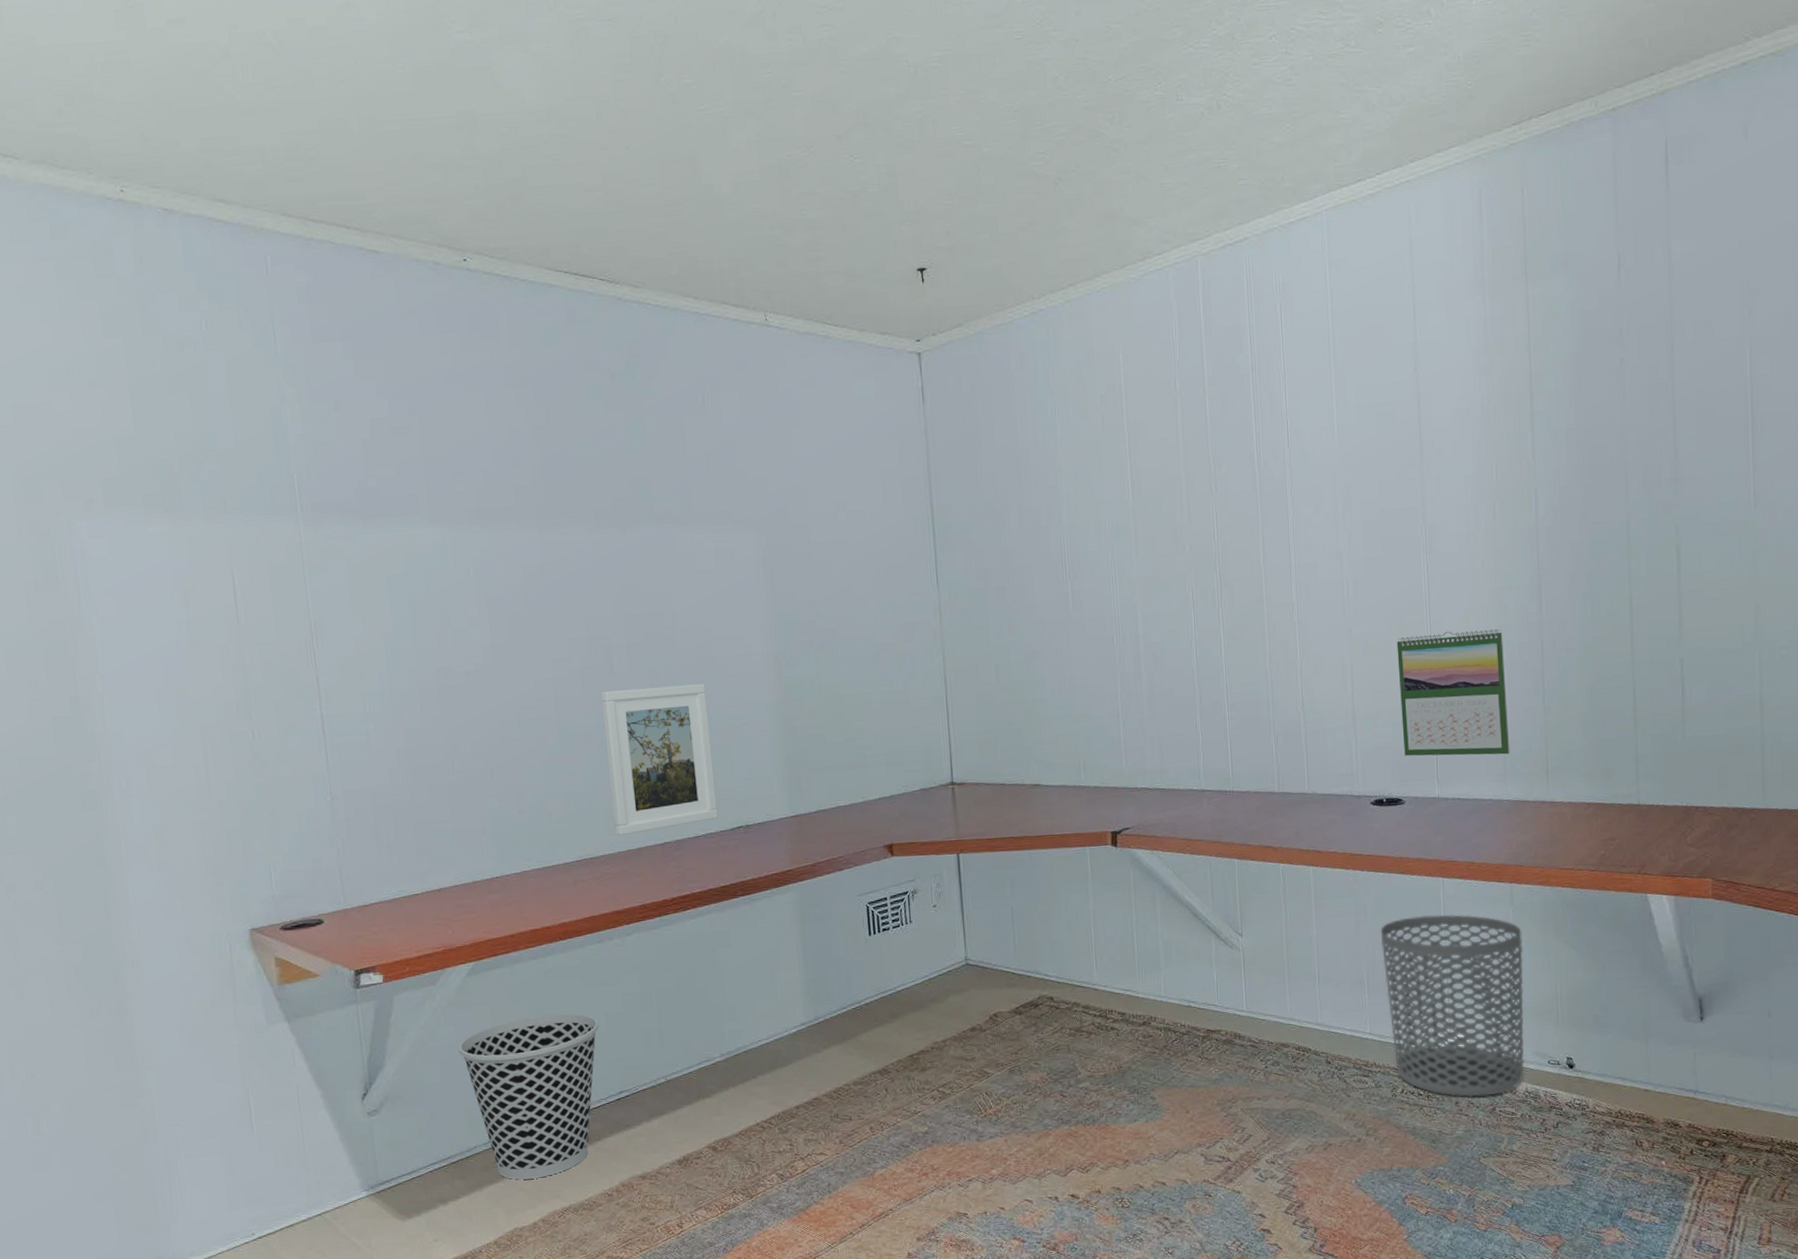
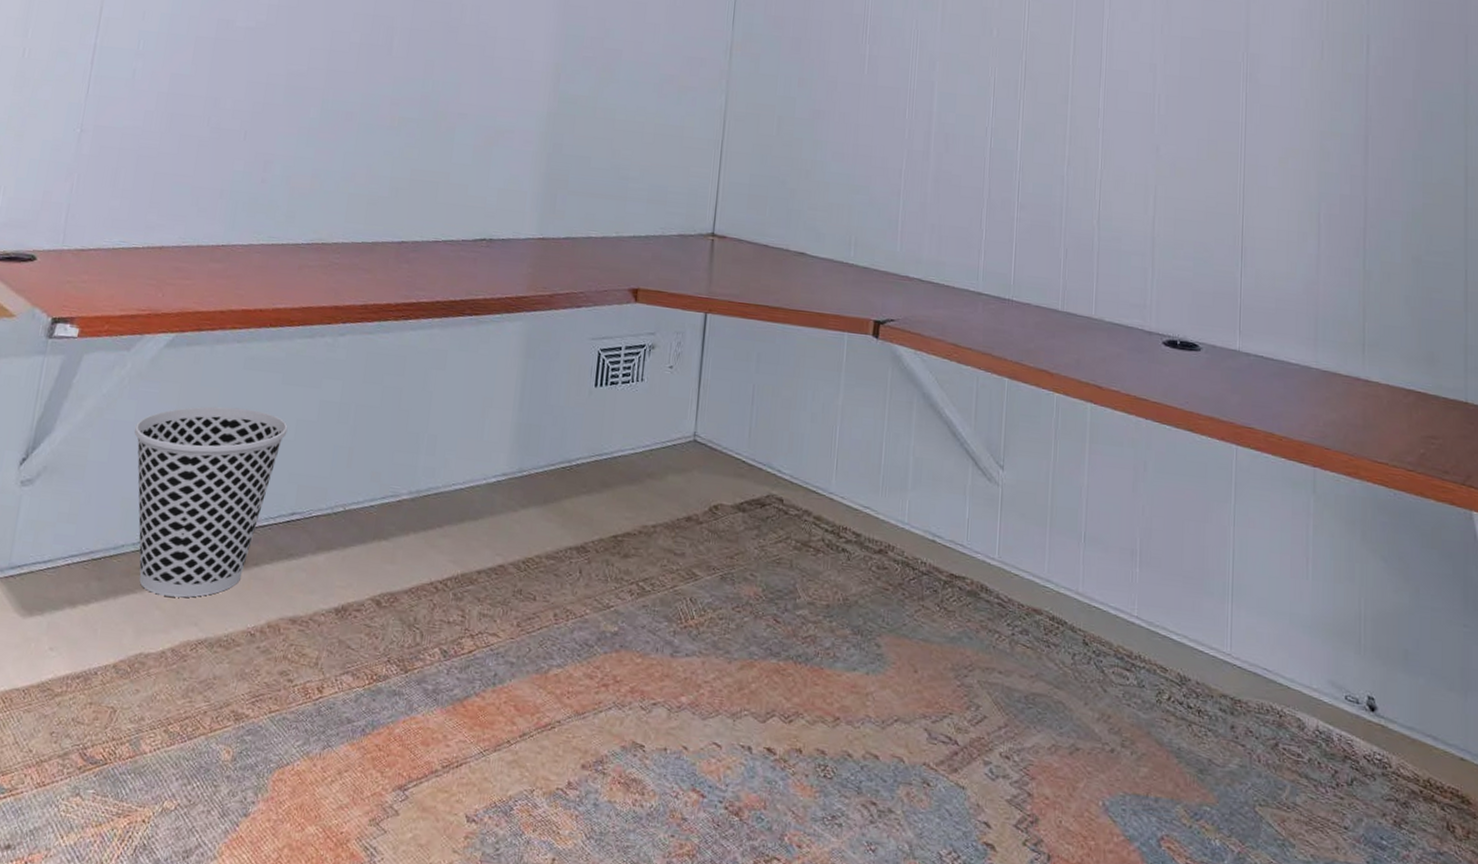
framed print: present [601,683,718,836] -> none [354,71,479,227]
waste bin: present [1380,914,1524,1097] -> none [1159,483,1324,727]
calendar: present [1396,628,1510,757] -> none [1204,165,1323,317]

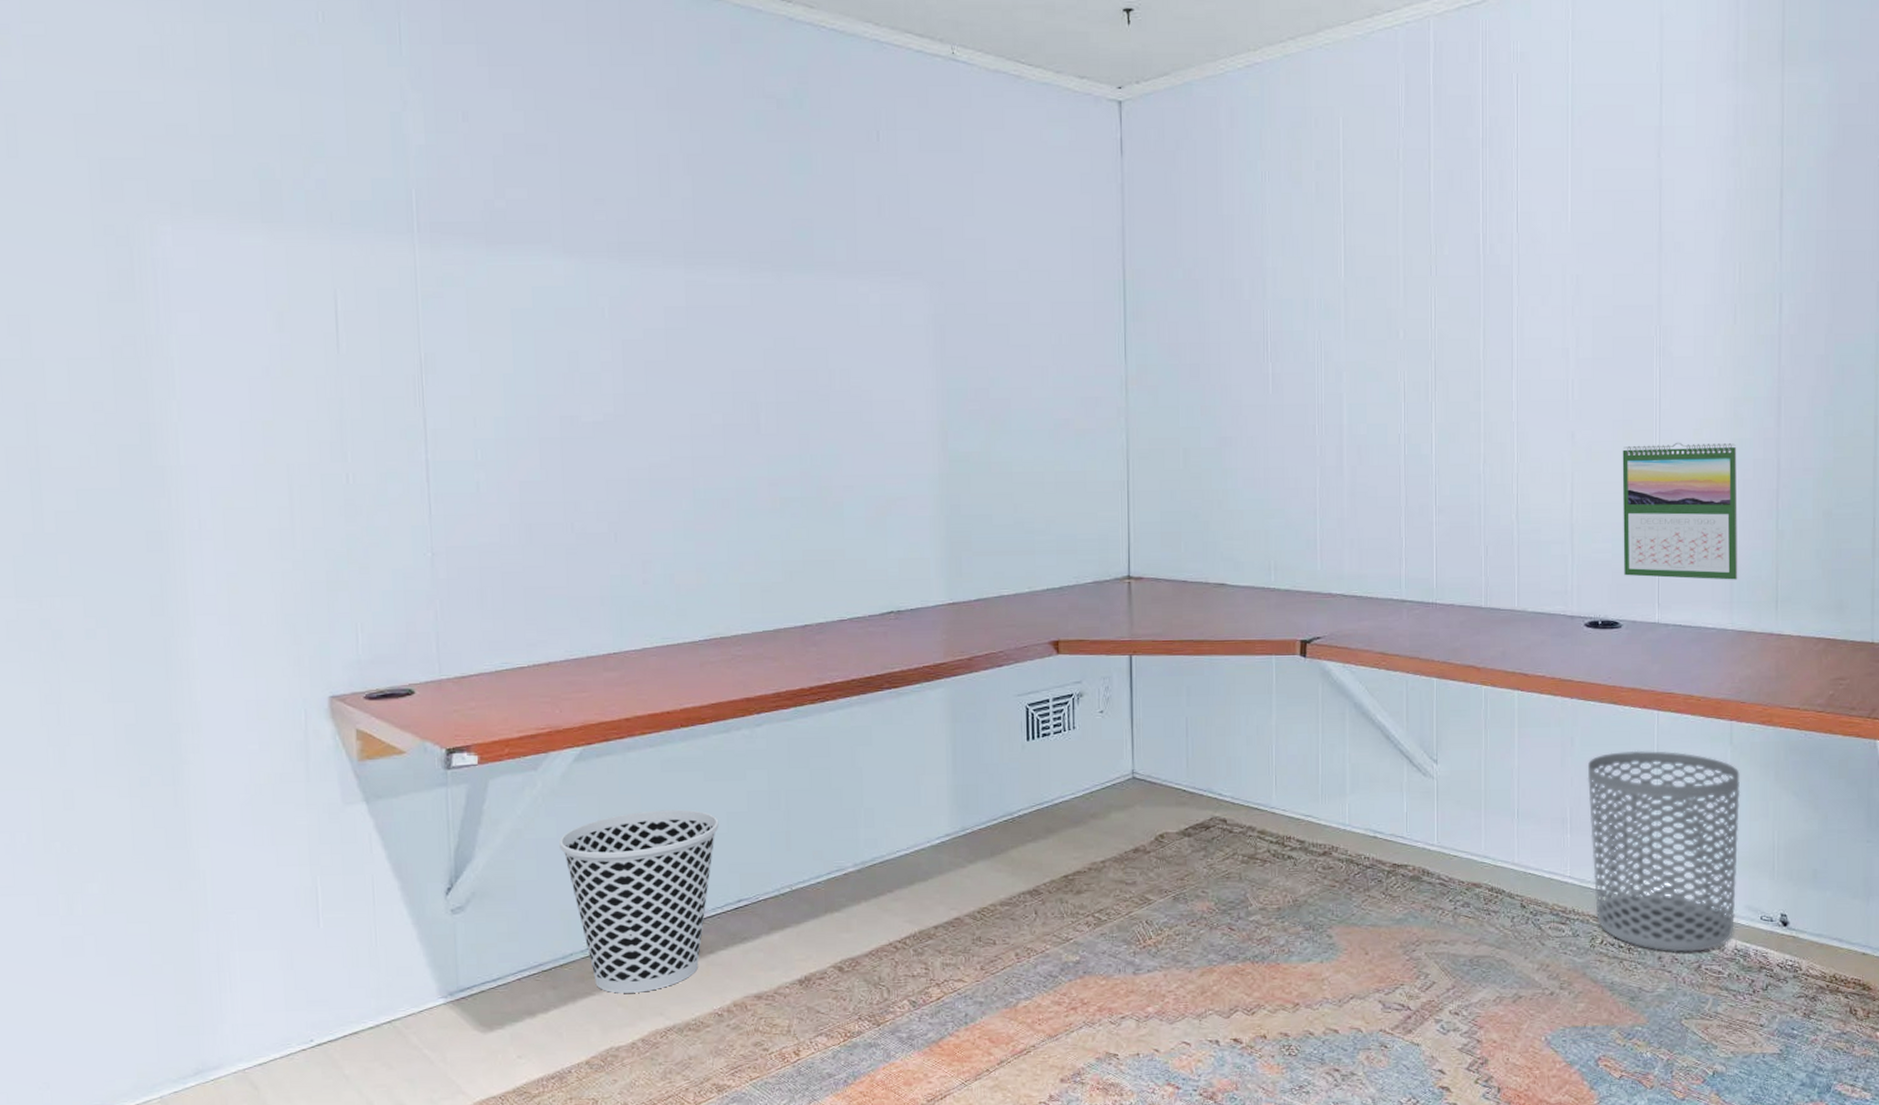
waste bin: none [1159,483,1324,727] -> present [1587,750,1741,952]
calendar: none [1204,165,1323,317] -> present [1622,442,1738,580]

